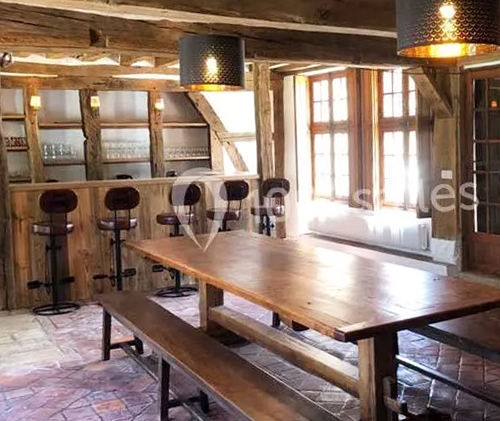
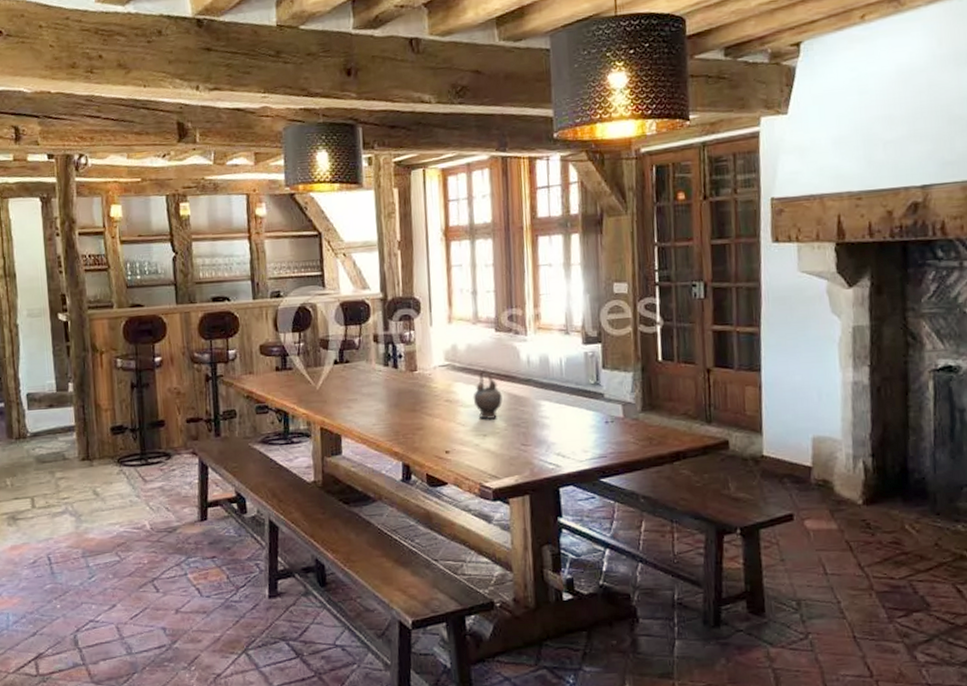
teapot: none [330,237,354,278] -> present [473,369,503,420]

